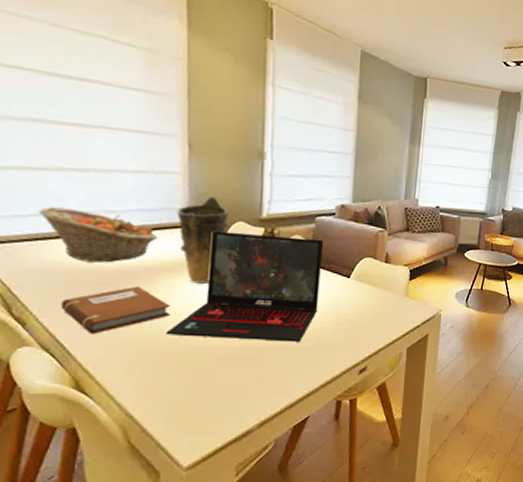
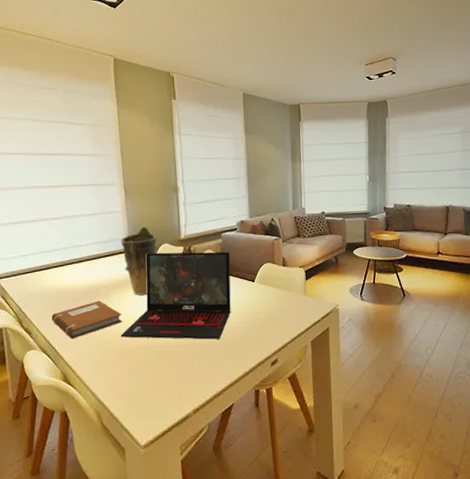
fruit basket: present [39,206,158,263] -> none [34,247,109,285]

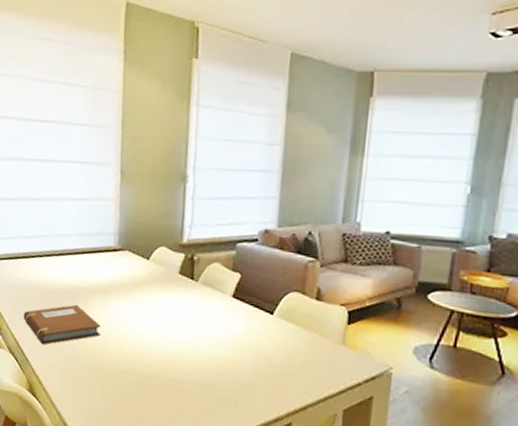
vase: present [121,226,157,296] -> none [109,221,153,308]
laptop: present [121,251,231,340] -> none [97,255,245,381]

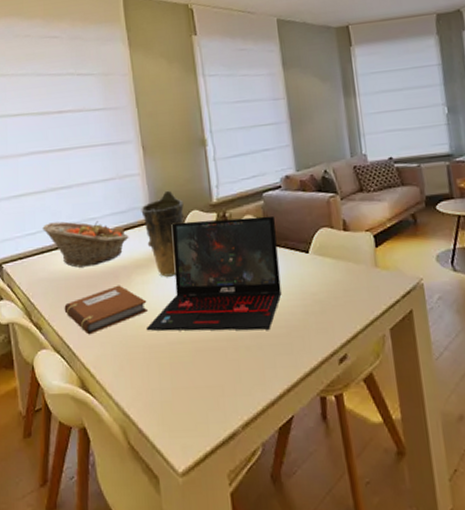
fruit basket: none [13,231,94,282] -> present [42,221,129,268]
laptop: none [97,255,245,381] -> present [147,215,282,331]
vase: none [109,221,153,308] -> present [141,190,185,277]

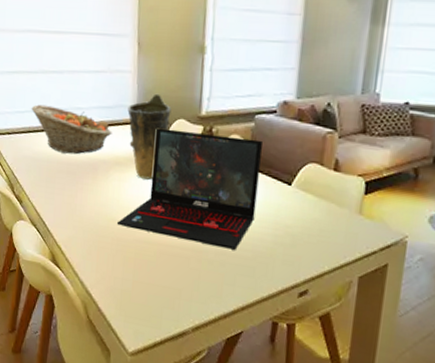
notebook: present [64,285,147,335] -> none [44,177,121,217]

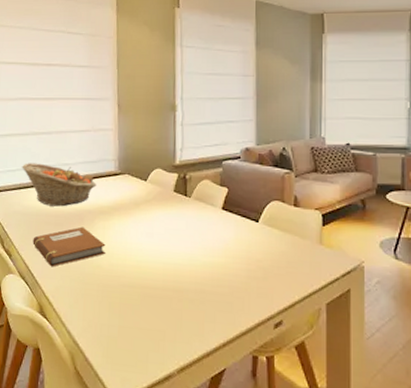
notebook: none [44,177,121,217] -> present [32,226,106,267]
laptop: present [118,128,264,250] -> none [103,178,232,287]
vase: present [127,93,172,180] -> none [110,147,149,226]

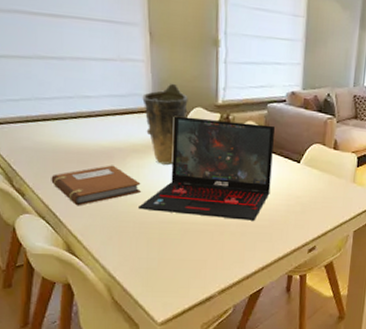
fruit basket: present [22,163,97,207] -> none [27,92,127,144]
laptop: none [103,178,232,287] -> present [139,116,276,221]
vase: none [110,147,149,226] -> present [142,83,188,165]

